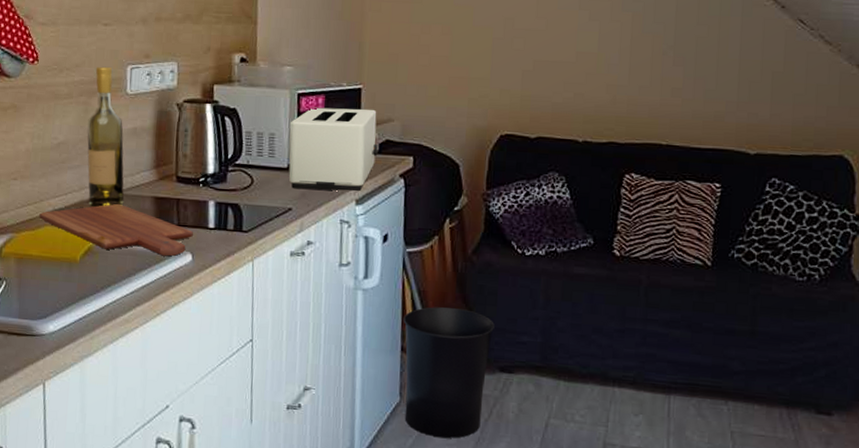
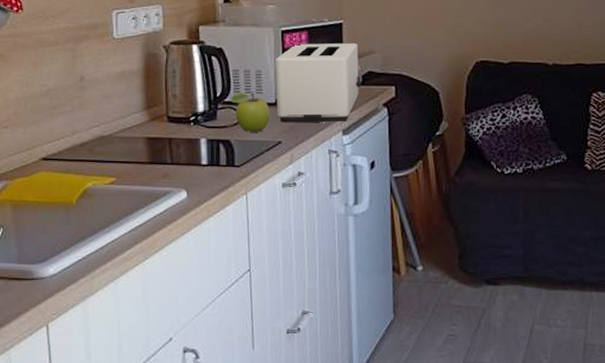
cutting board: present [39,203,193,257] -> none [33,145,187,195]
bottle: present [87,66,125,208] -> none [76,12,117,151]
fruit: none [241,155,282,197] -> present [230,92,270,132]
waste bin: present [403,307,495,438] -> none [393,227,479,349]

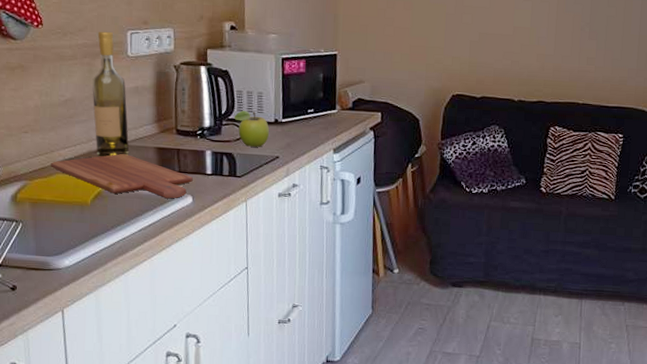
cutting board: none [33,145,187,195] -> present [51,153,193,199]
bottle: none [76,12,117,151] -> present [92,31,130,157]
toaster: present [275,42,362,123] -> none [275,70,352,142]

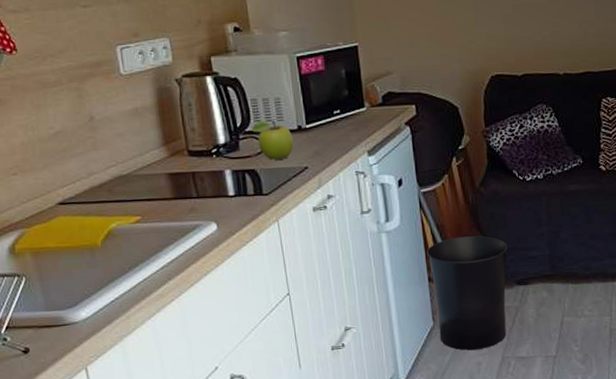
cutting board: present [51,153,193,199] -> none [49,184,214,232]
bottle: present [92,31,130,157] -> none [82,49,138,192]
waste bin: none [374,236,448,340] -> present [426,236,508,350]

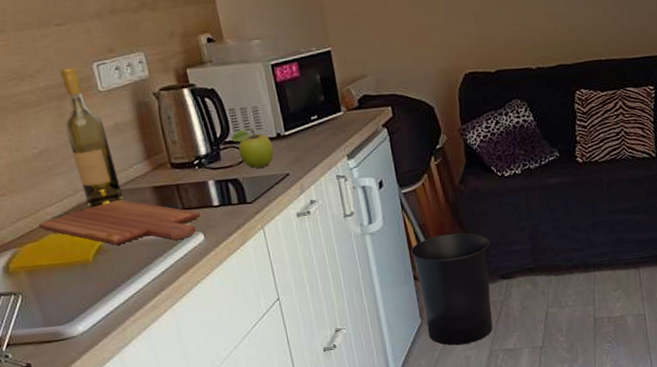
cutting board: none [49,184,214,232] -> present [39,199,200,246]
bottle: none [82,49,138,192] -> present [59,67,124,208]

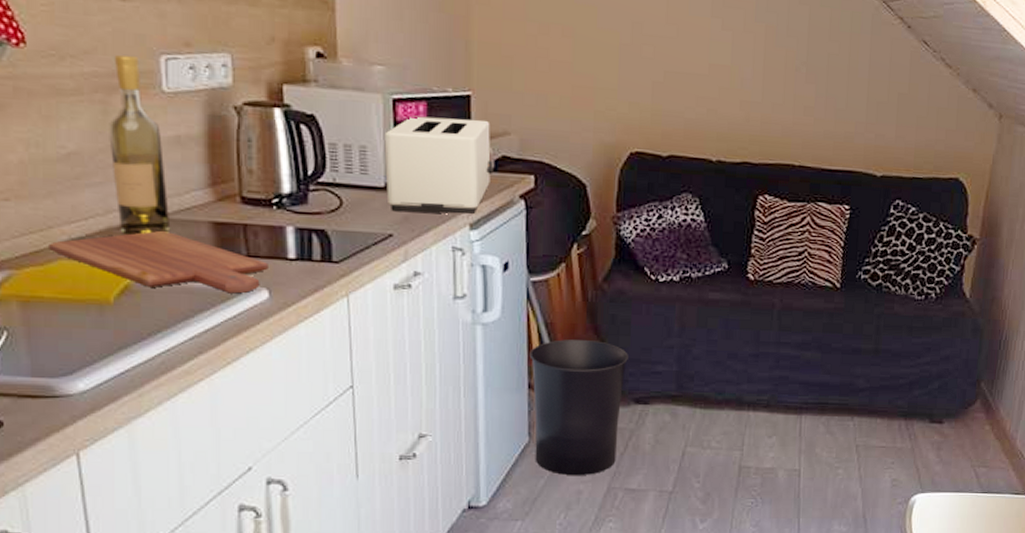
fruit: present [231,129,274,169] -> none [325,171,379,222]
toaster: none [269,68,359,155] -> present [384,116,494,215]

